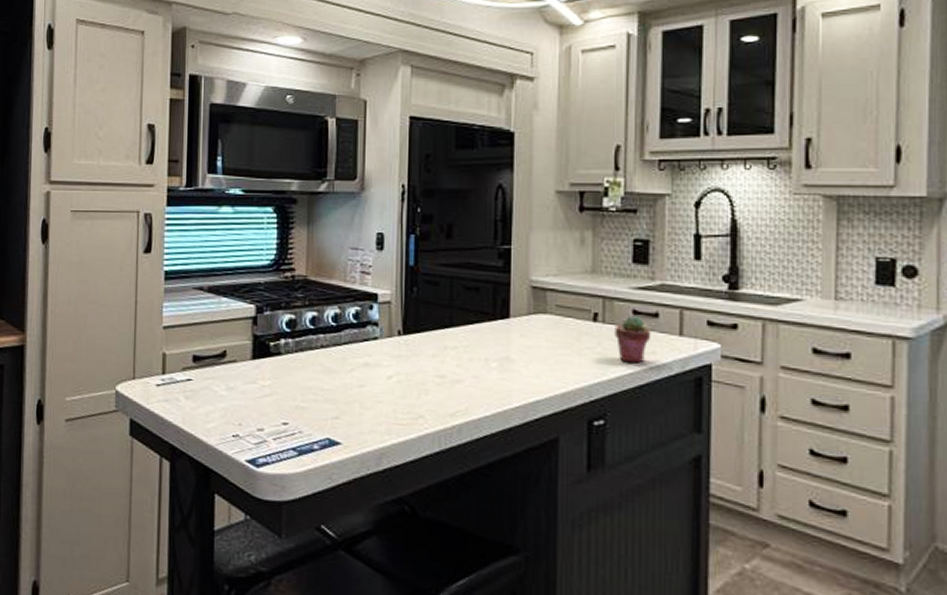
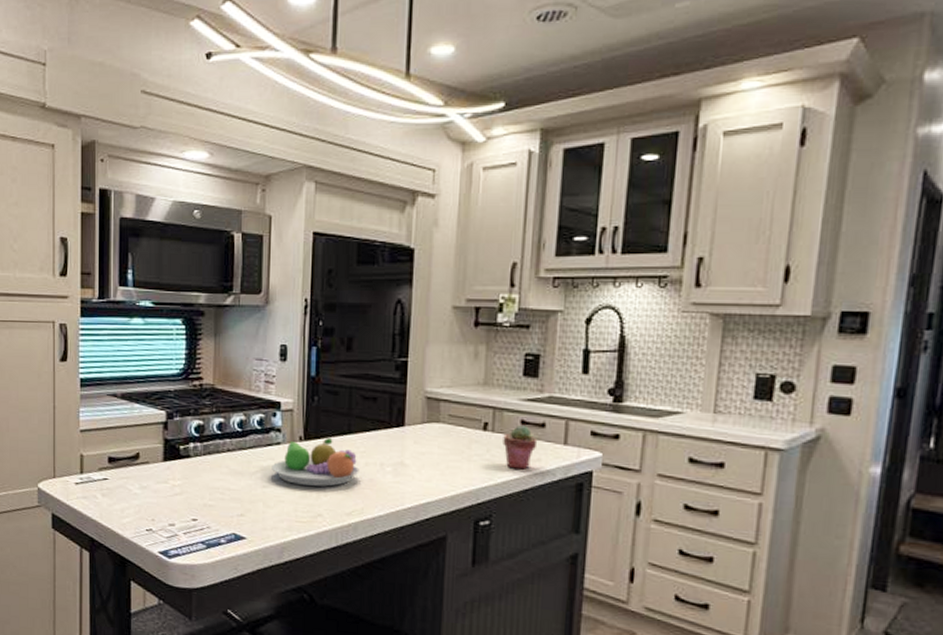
fruit bowl: none [369,332,463,385] -> present [272,438,359,487]

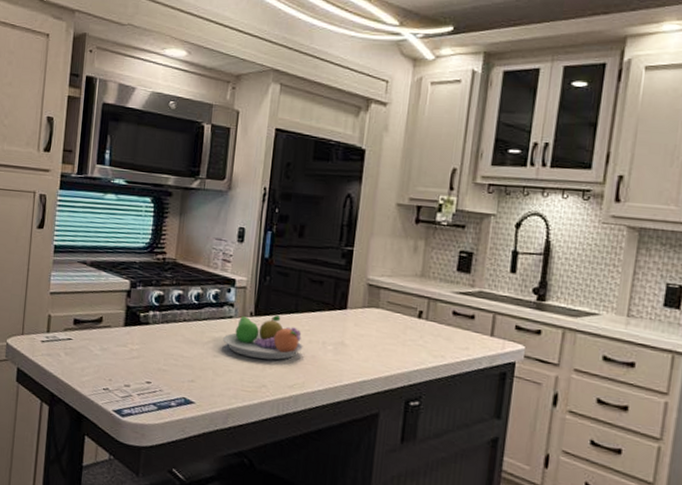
potted succulent: present [503,425,538,470] -> none [435,316,467,357]

